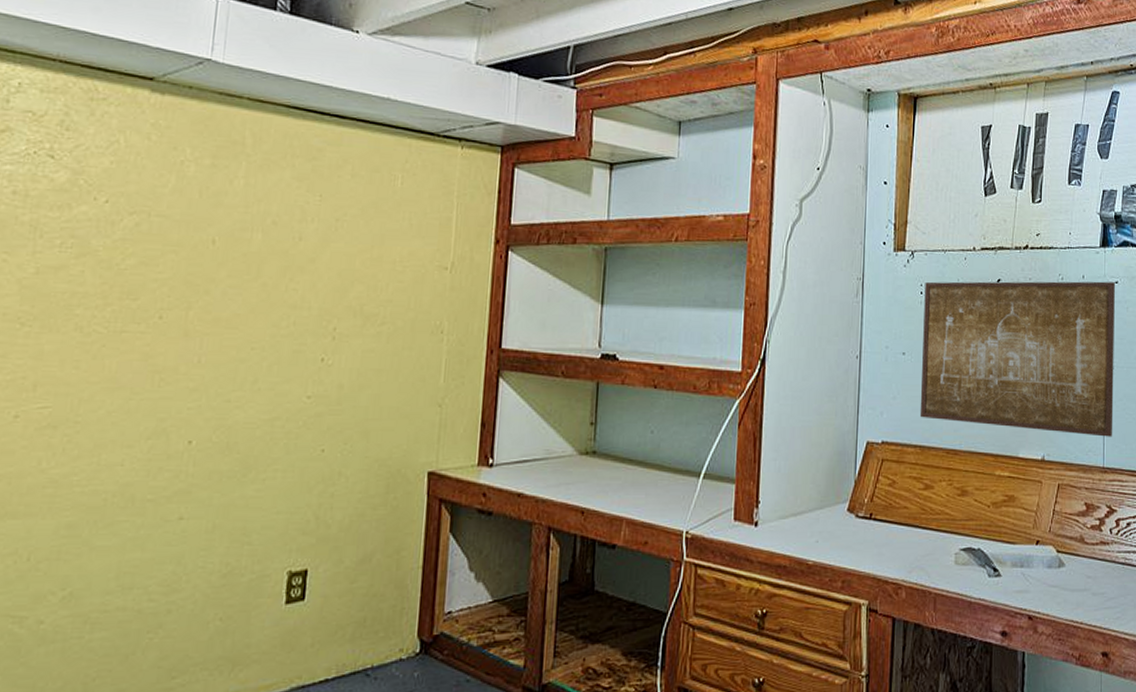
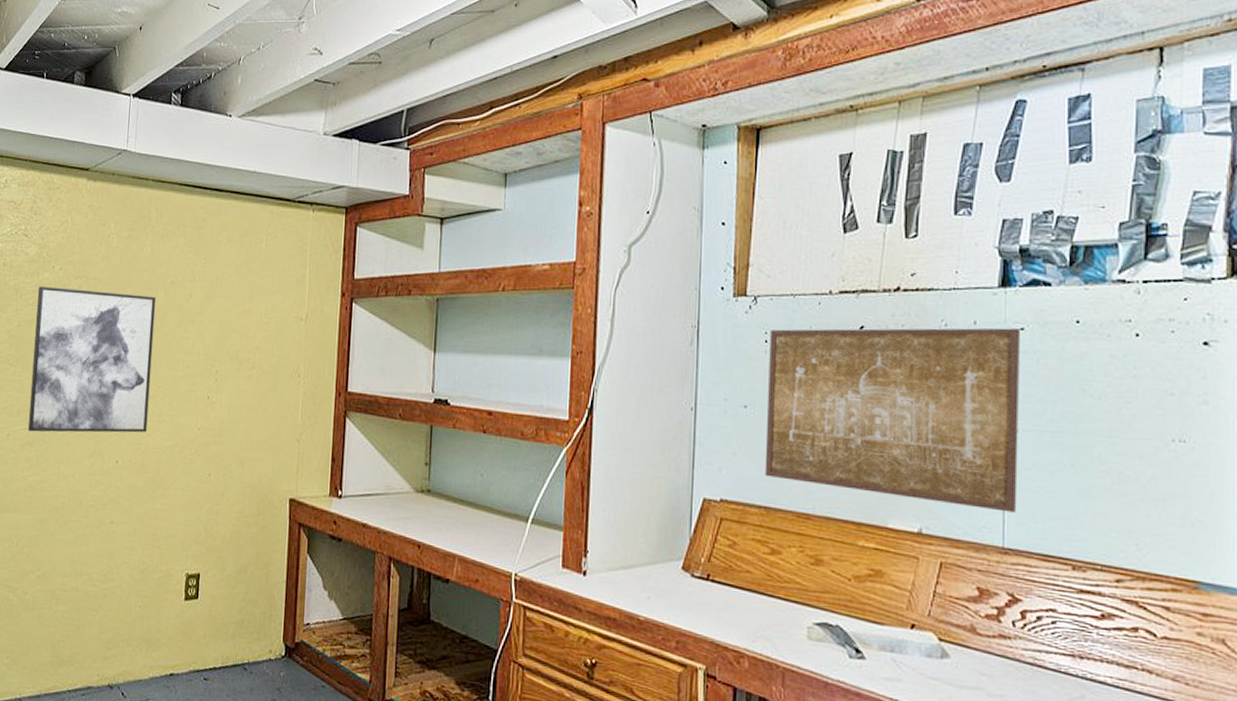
wall art: none [48,222,251,411] -> present [27,286,156,433]

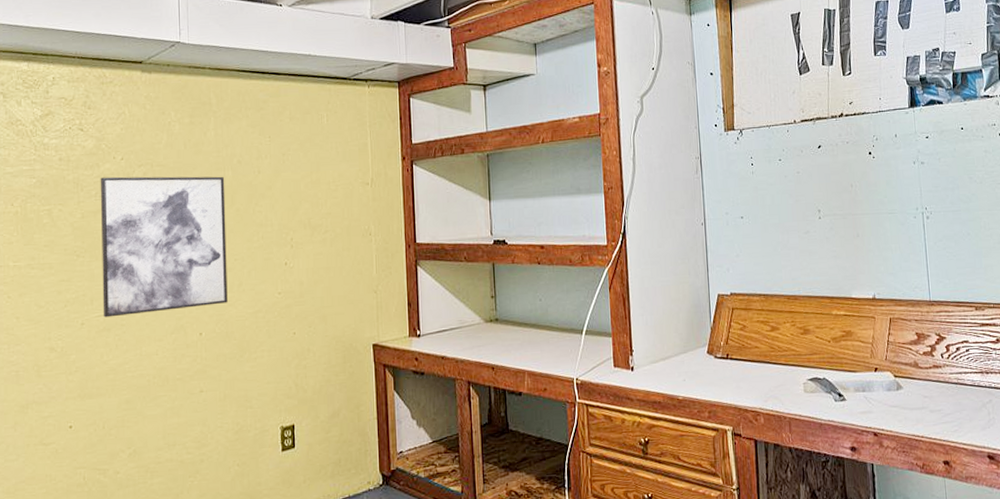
wall art: present [764,327,1021,513] -> none [754,137,936,274]

